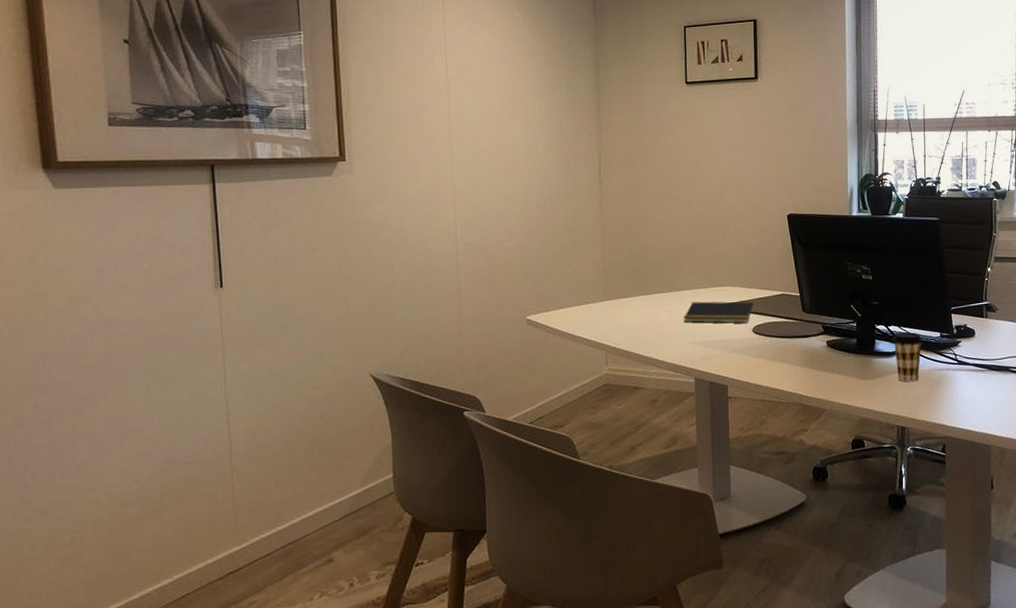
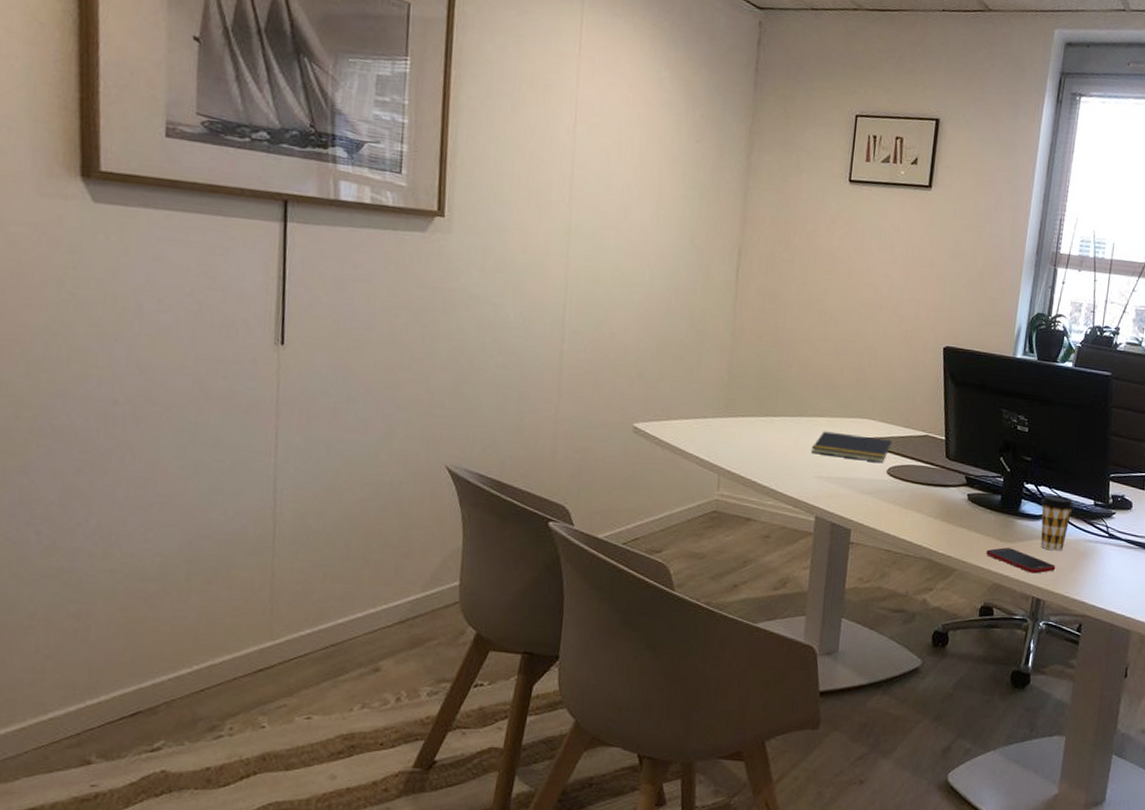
cell phone: none [850,384,915,405] -> present [986,547,1056,574]

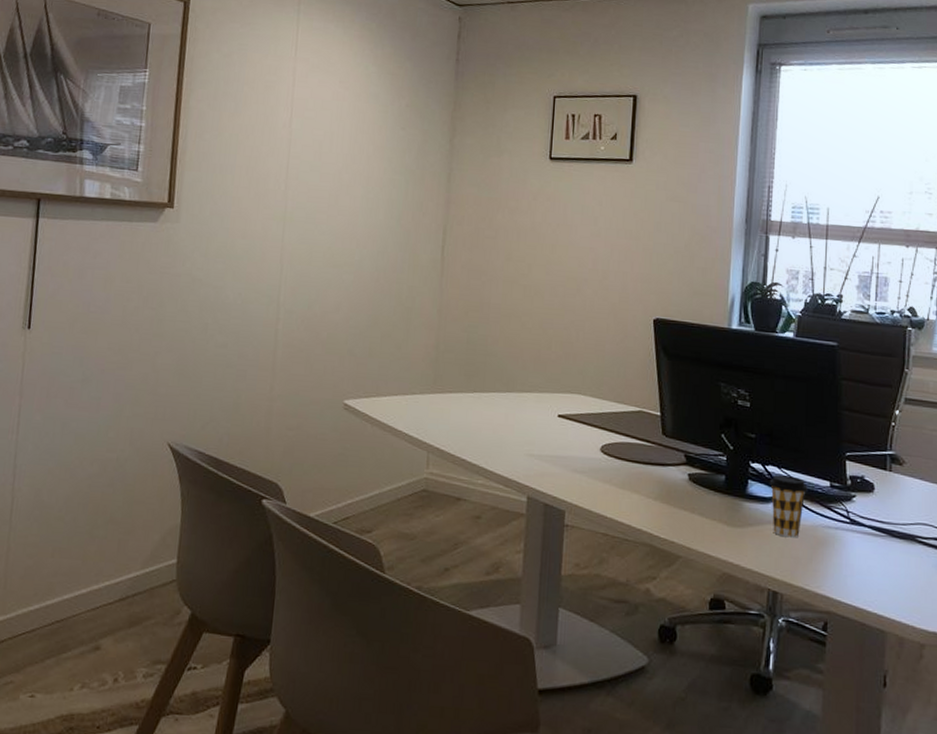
notepad: present [812,431,892,462] -> none [521,407,604,440]
cell phone: present [986,547,1056,574] -> none [713,533,792,563]

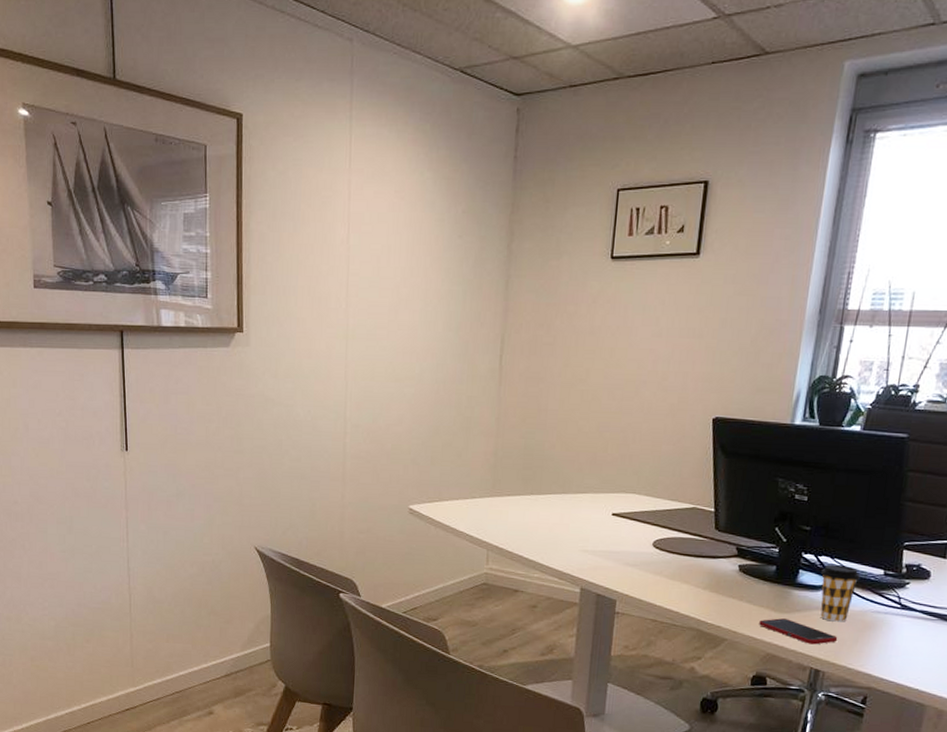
cell phone: none [713,533,792,563] -> present [759,618,838,645]

